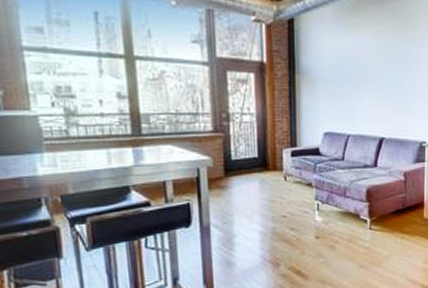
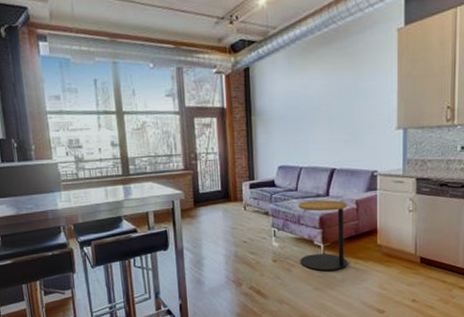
side table: none [345,171,395,248] -> present [298,200,348,272]

